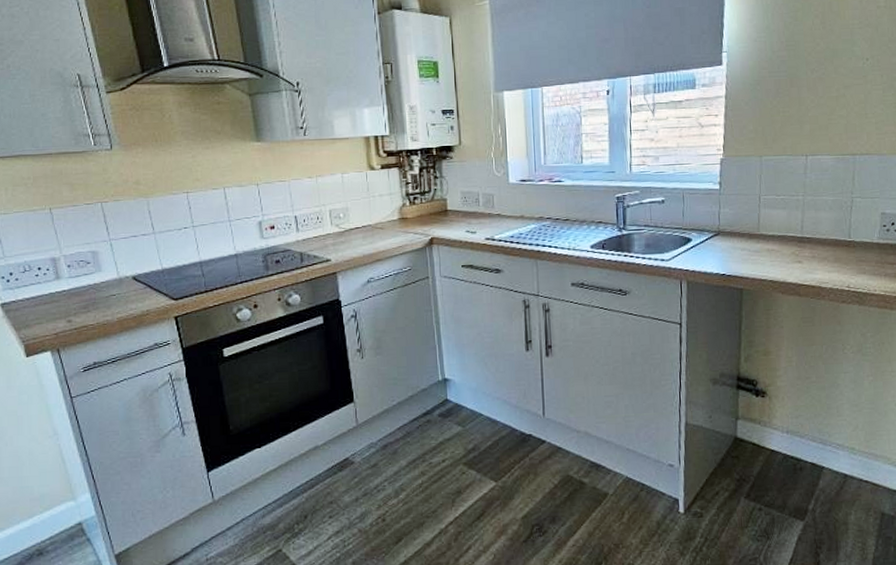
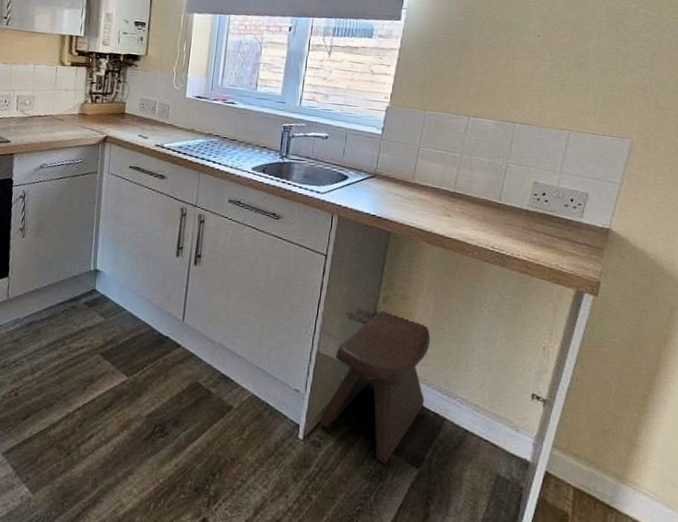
stool: none [699,369,801,523] -> present [320,311,431,464]

